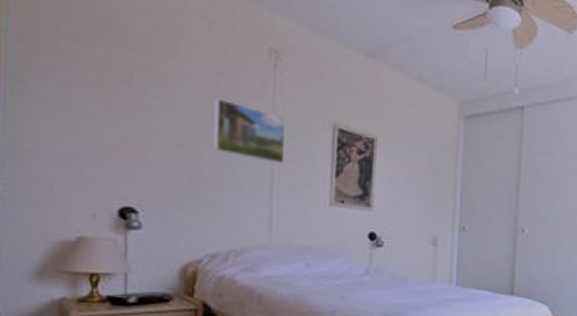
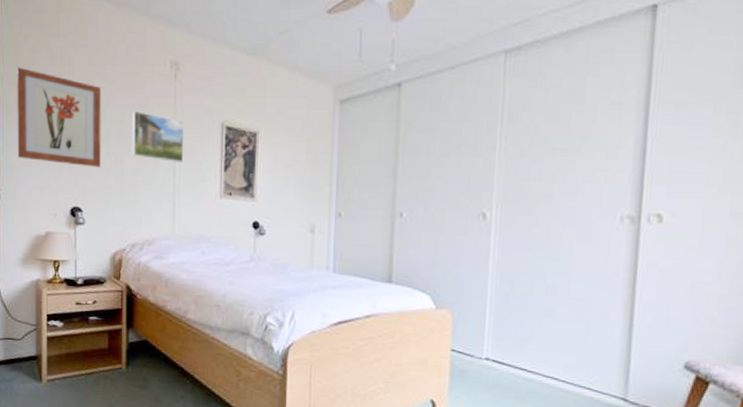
wall art: none [30,20,170,161] -> present [17,67,101,168]

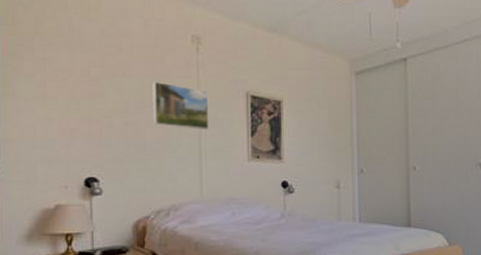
wall art: present [17,67,101,168] -> none [16,37,119,137]

